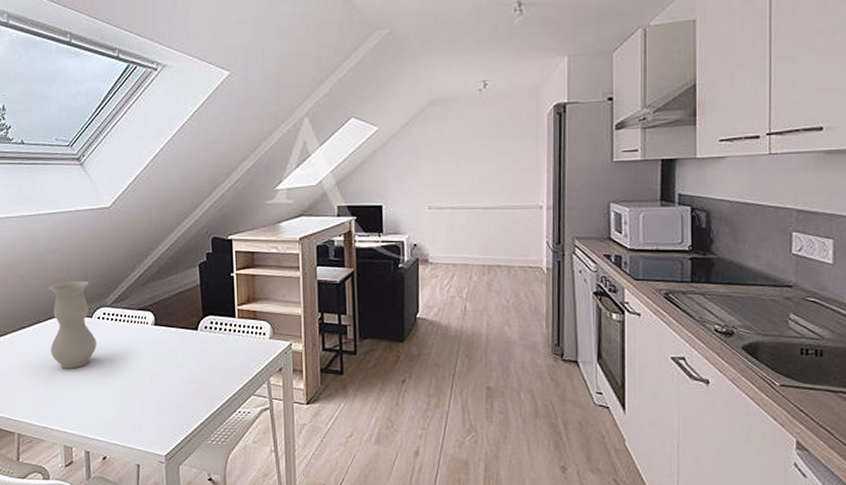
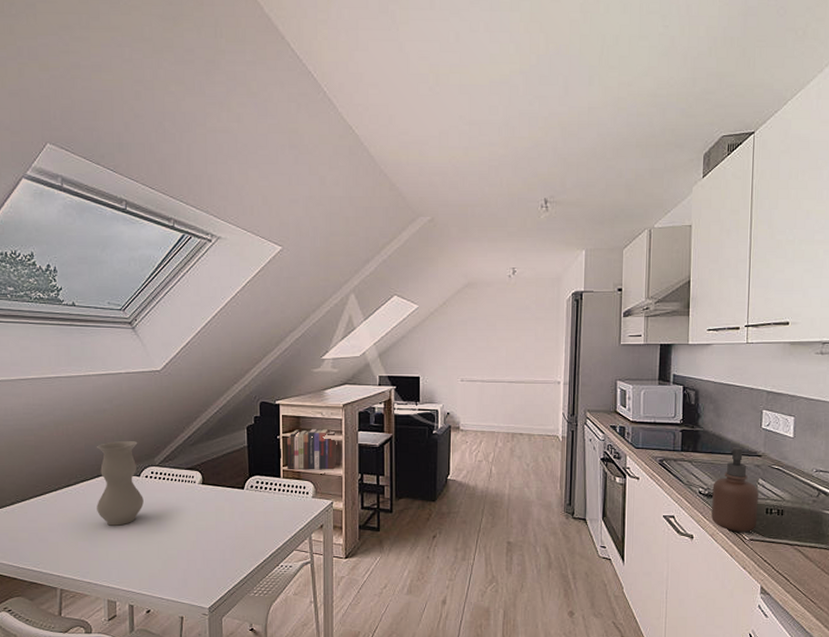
books: none [241,264,295,309] -> present [287,428,337,470]
soap dispenser: none [731,276,790,376] -> present [711,447,759,532]

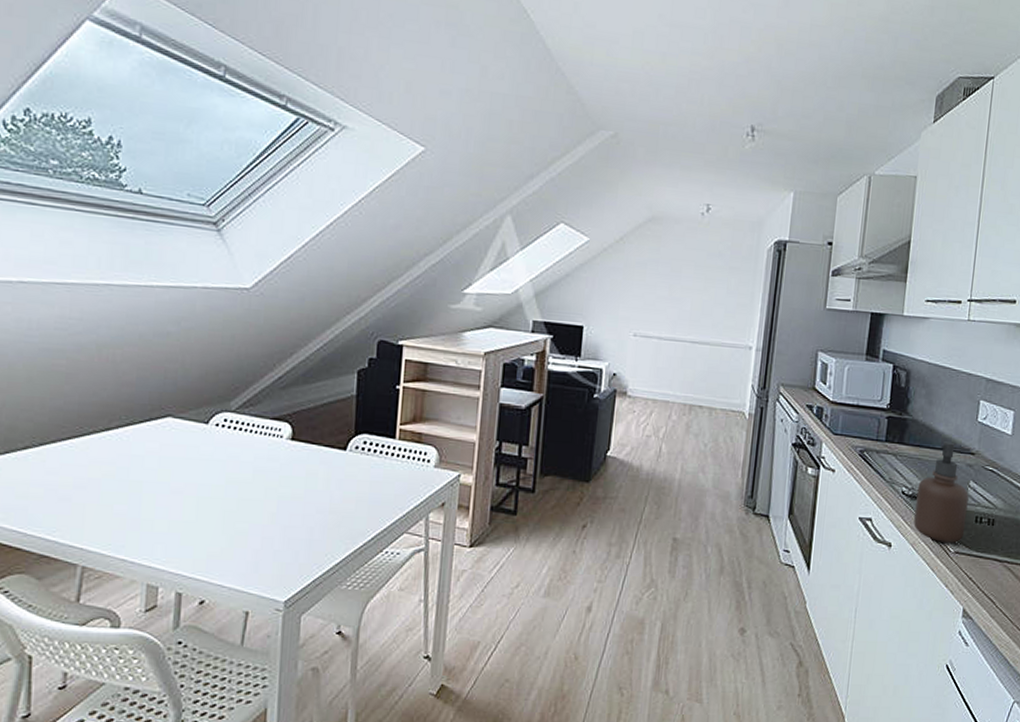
vase: present [96,440,144,526] -> none [144,375,210,487]
books: present [287,428,337,470] -> none [406,379,473,434]

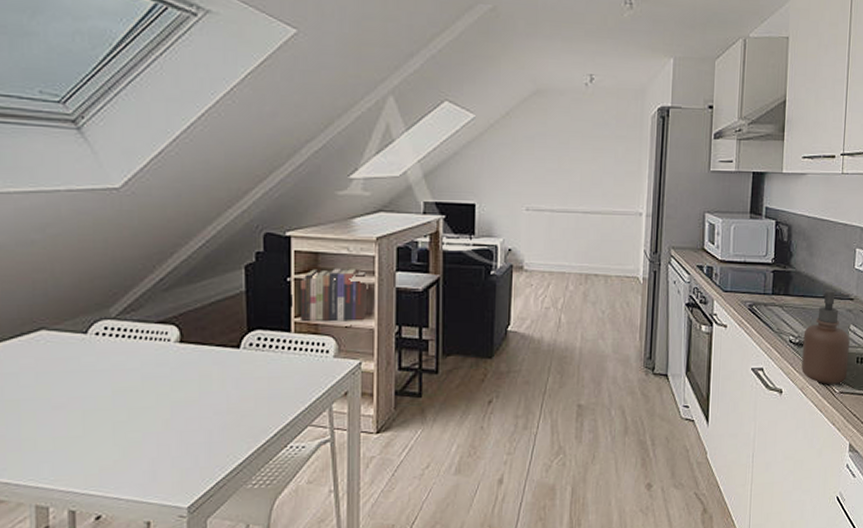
books: none [406,379,473,434] -> present [301,267,368,322]

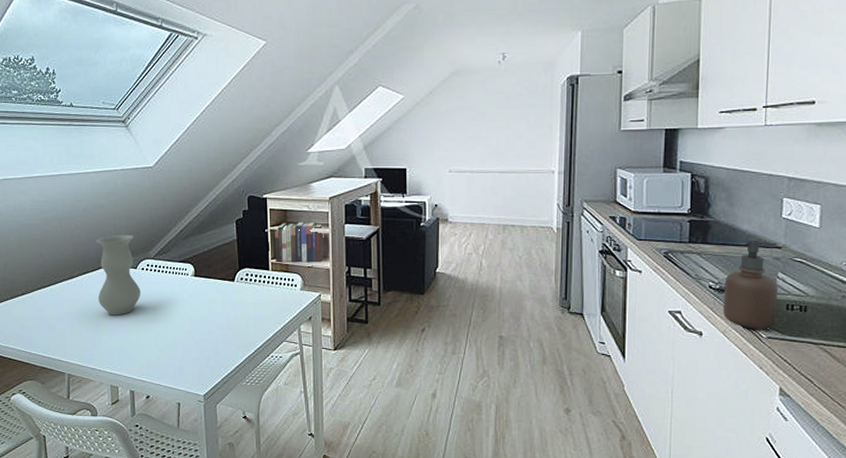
vase: none [18,284,92,403] -> present [96,234,141,316]

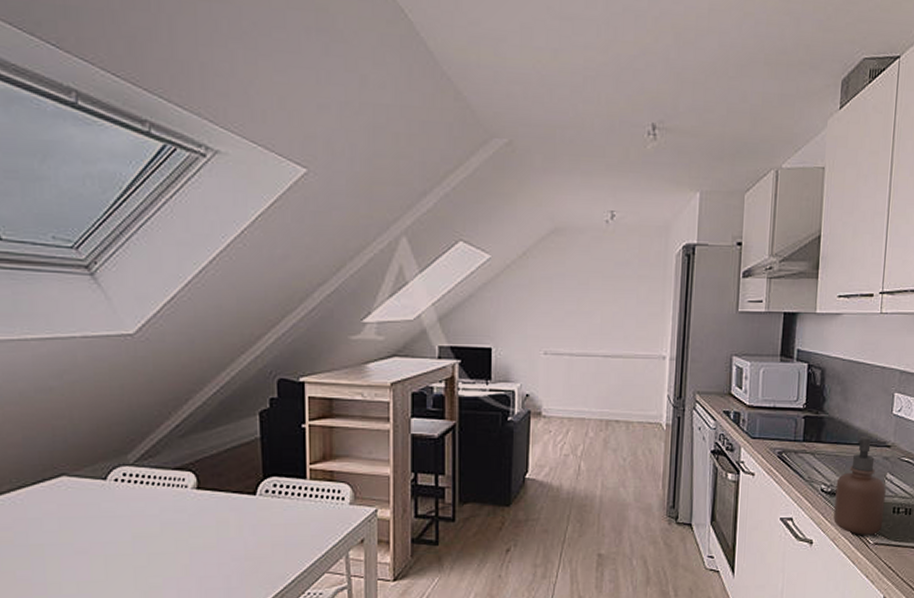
vase: present [96,234,141,316] -> none [39,430,113,548]
books: present [275,221,325,263] -> none [315,414,383,469]

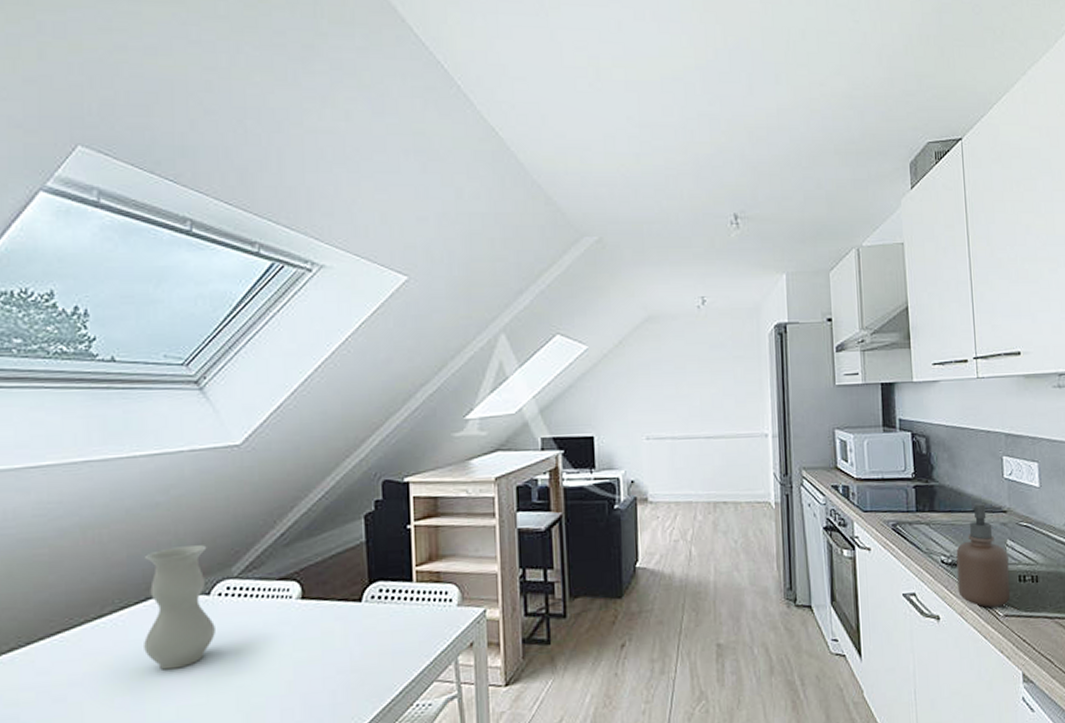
vase: none [39,430,113,548] -> present [144,544,215,670]

